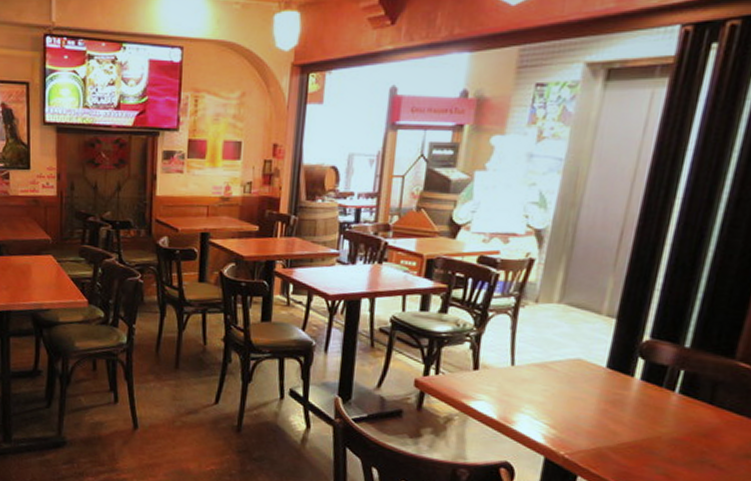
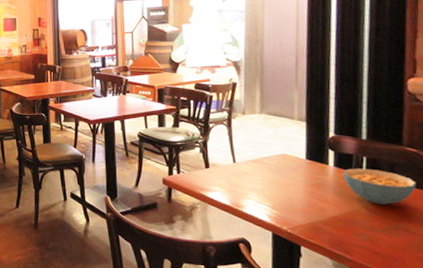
cereal bowl: none [649,383,741,432] -> present [342,168,417,205]

